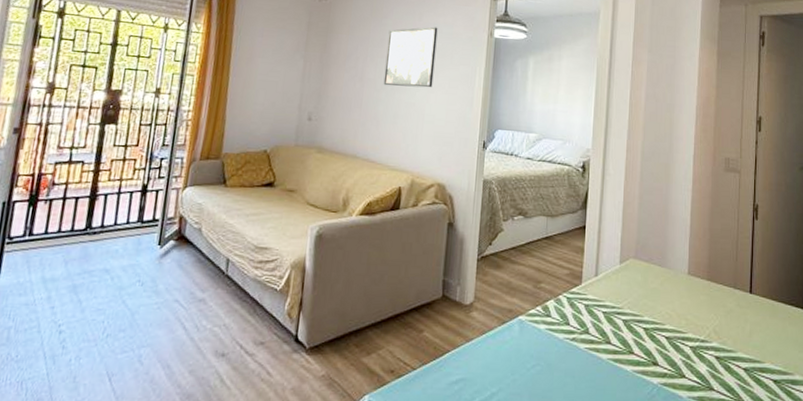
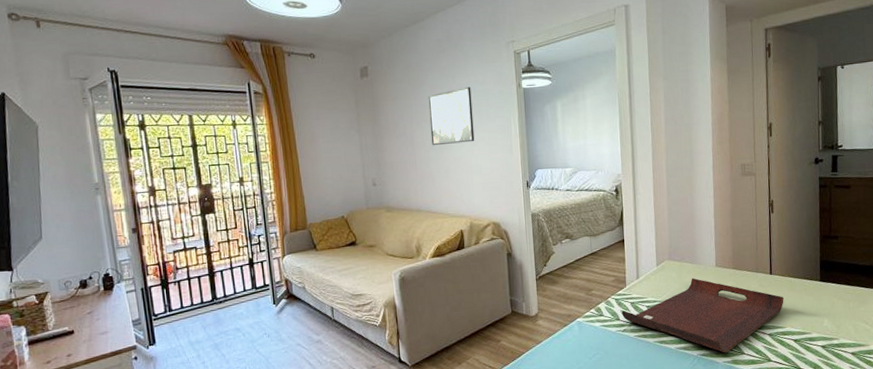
serving tray: none [572,284,764,386] -> present [621,277,784,353]

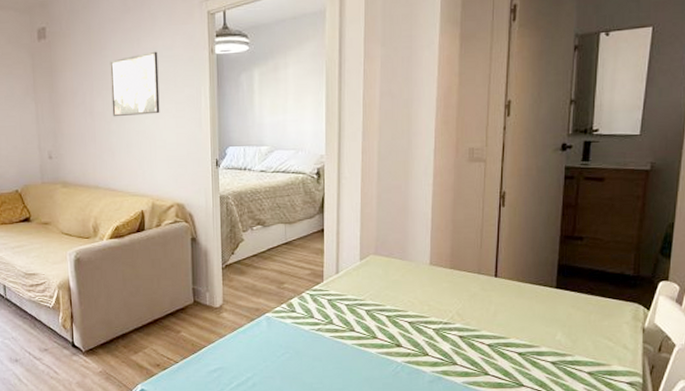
serving tray: present [621,277,784,353] -> none [316,276,510,362]

